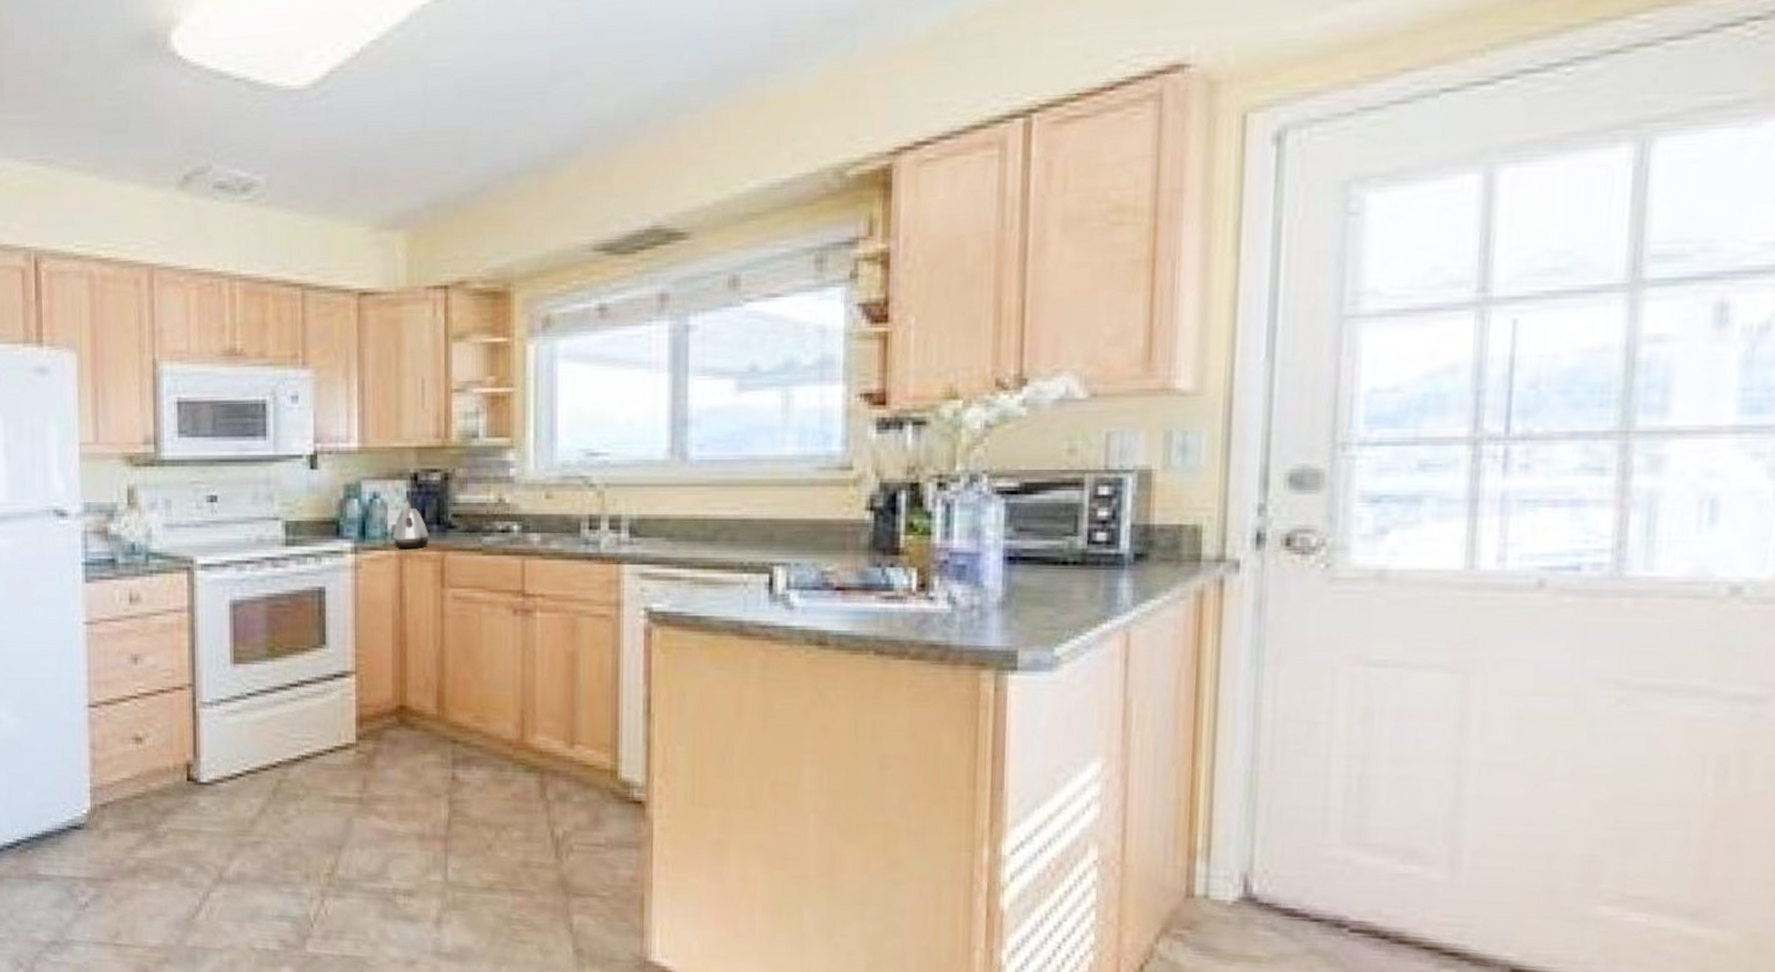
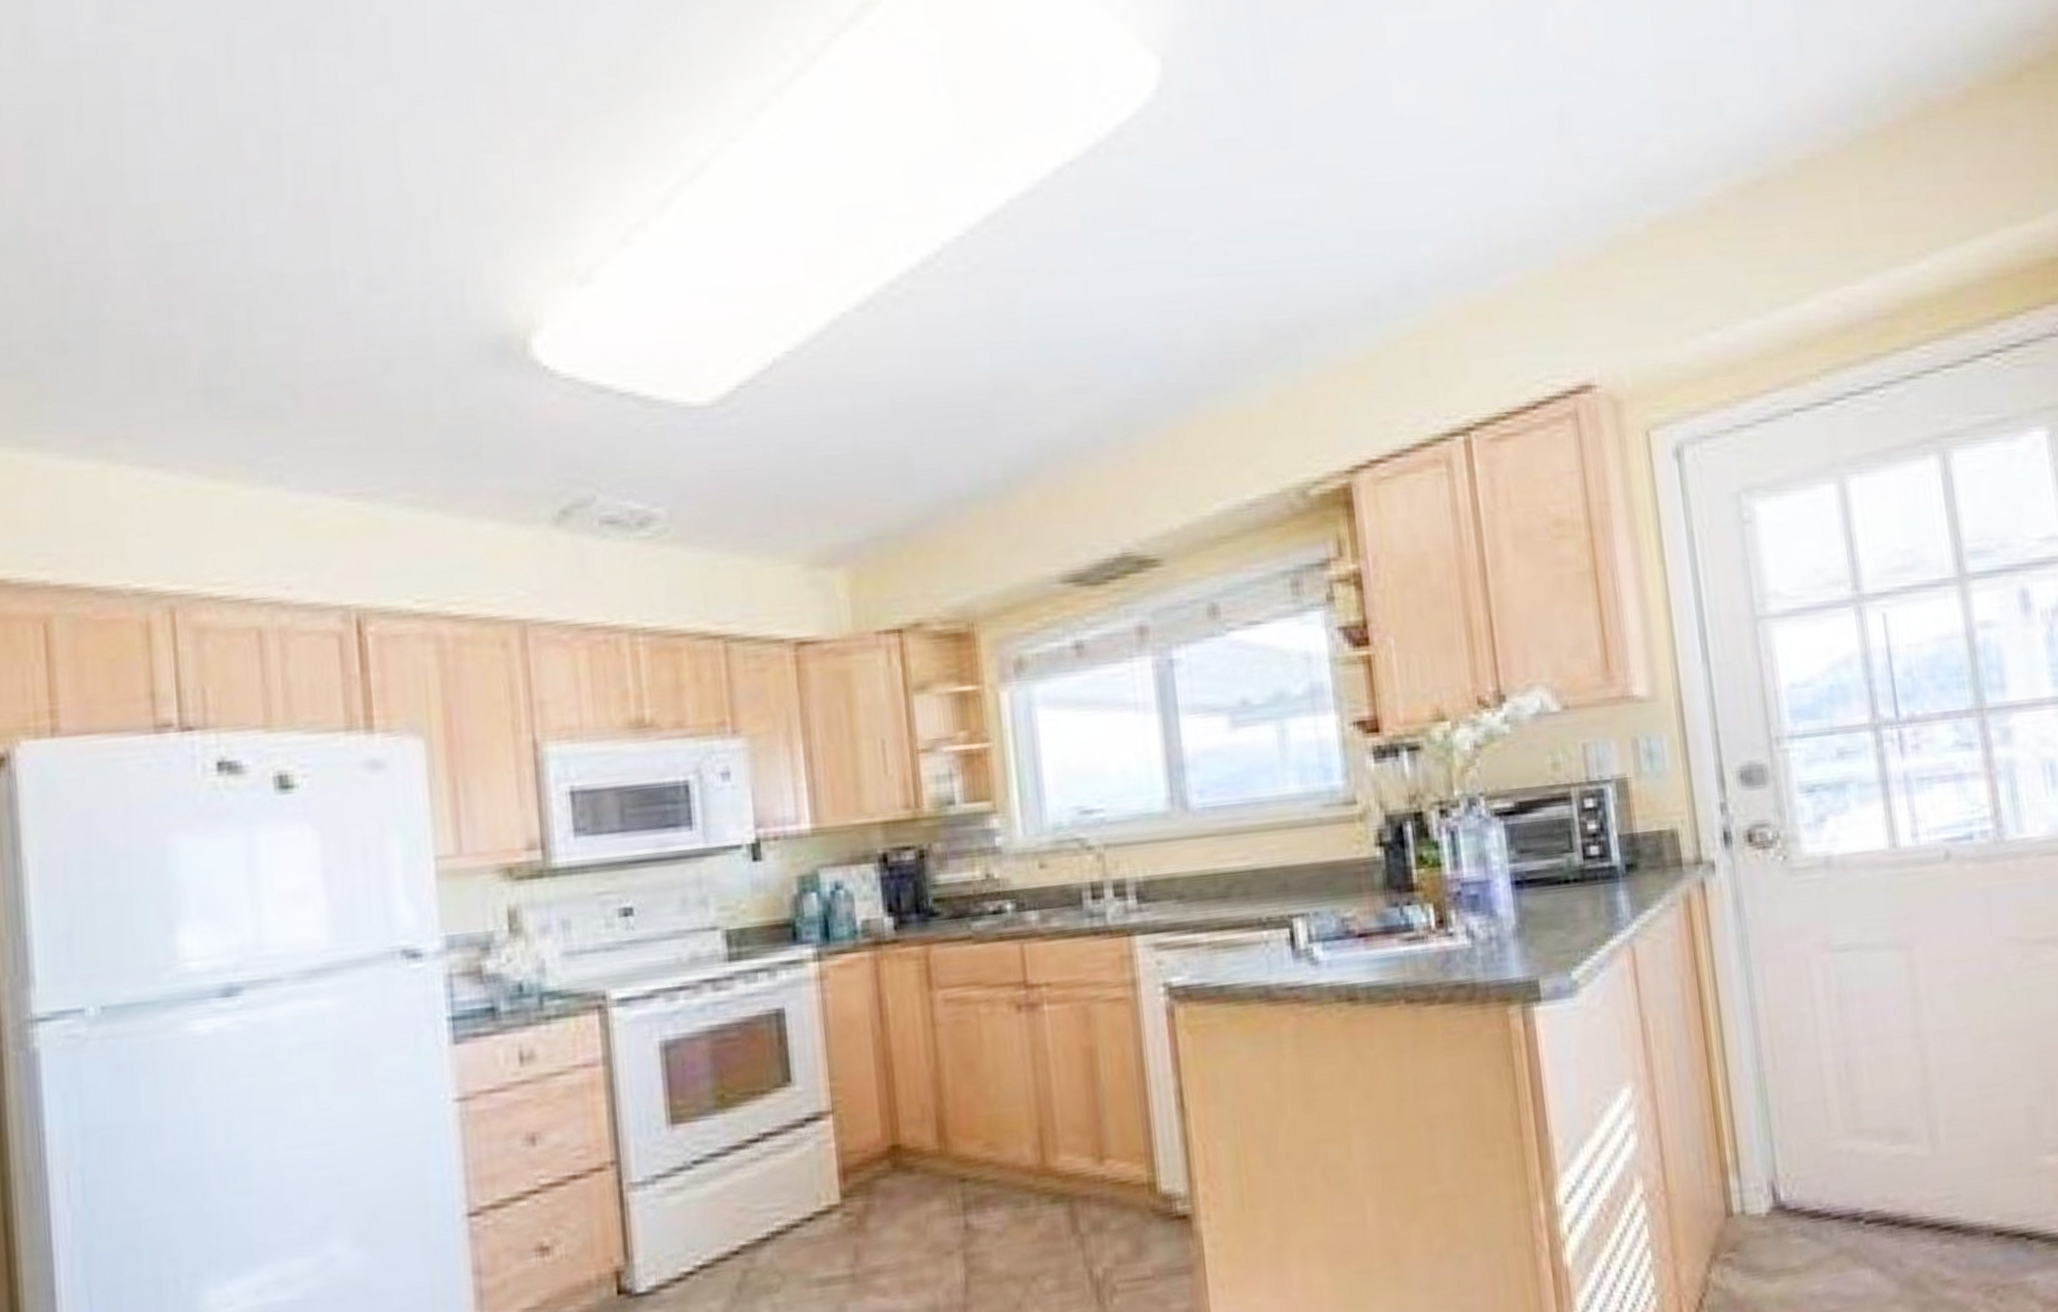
kettle: present [392,489,430,550] -> none [862,873,909,949]

